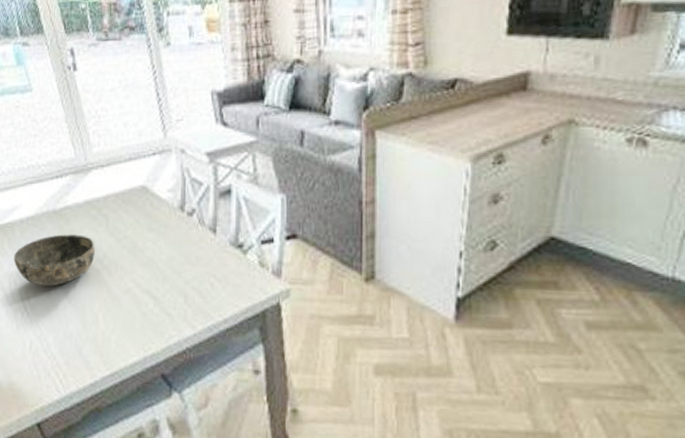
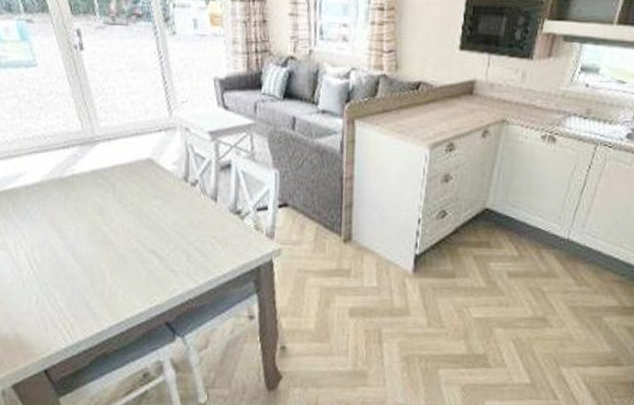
bowl: present [13,234,95,287] -> none [18,200,102,247]

